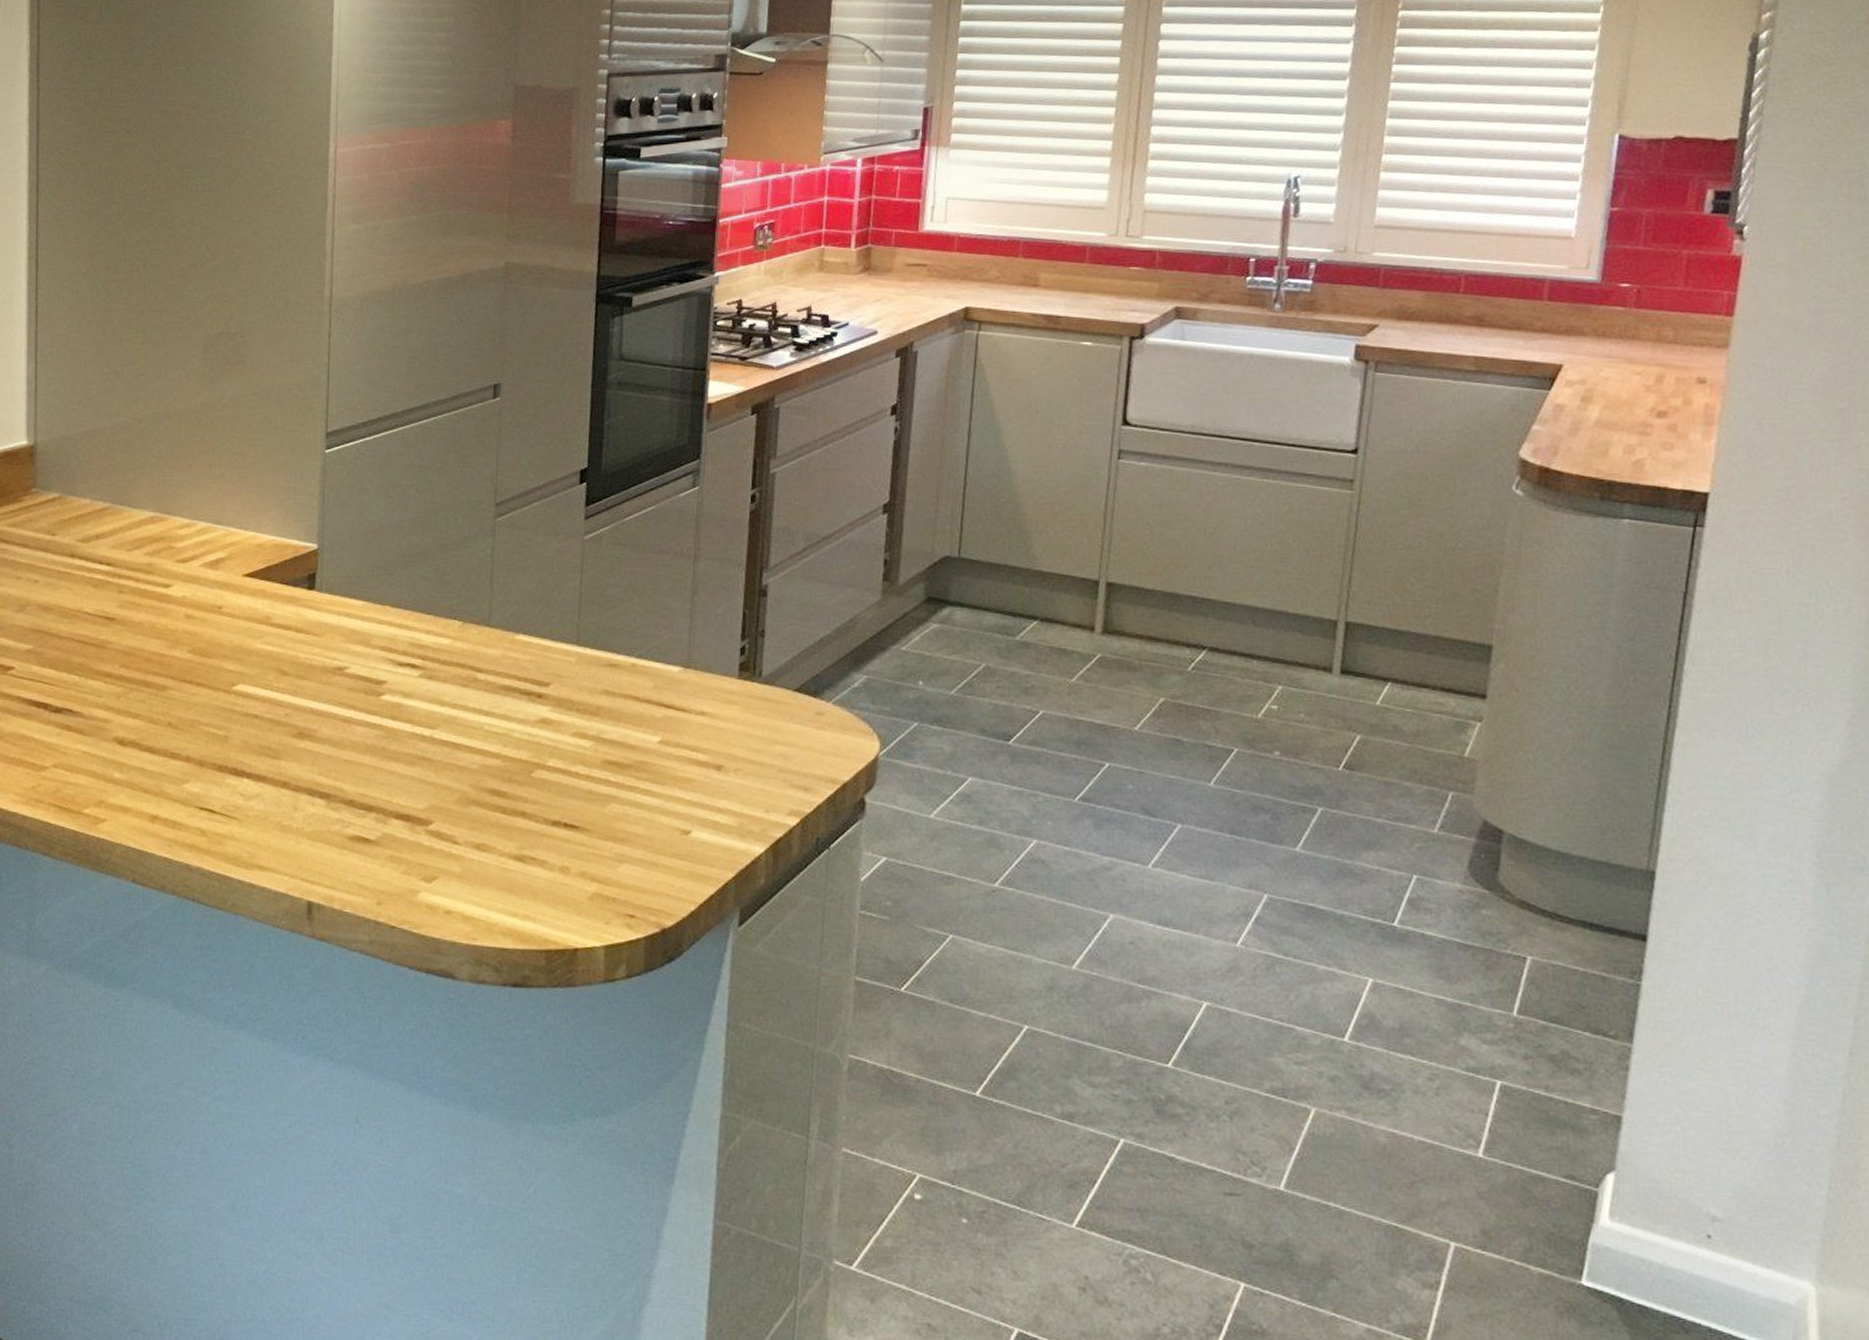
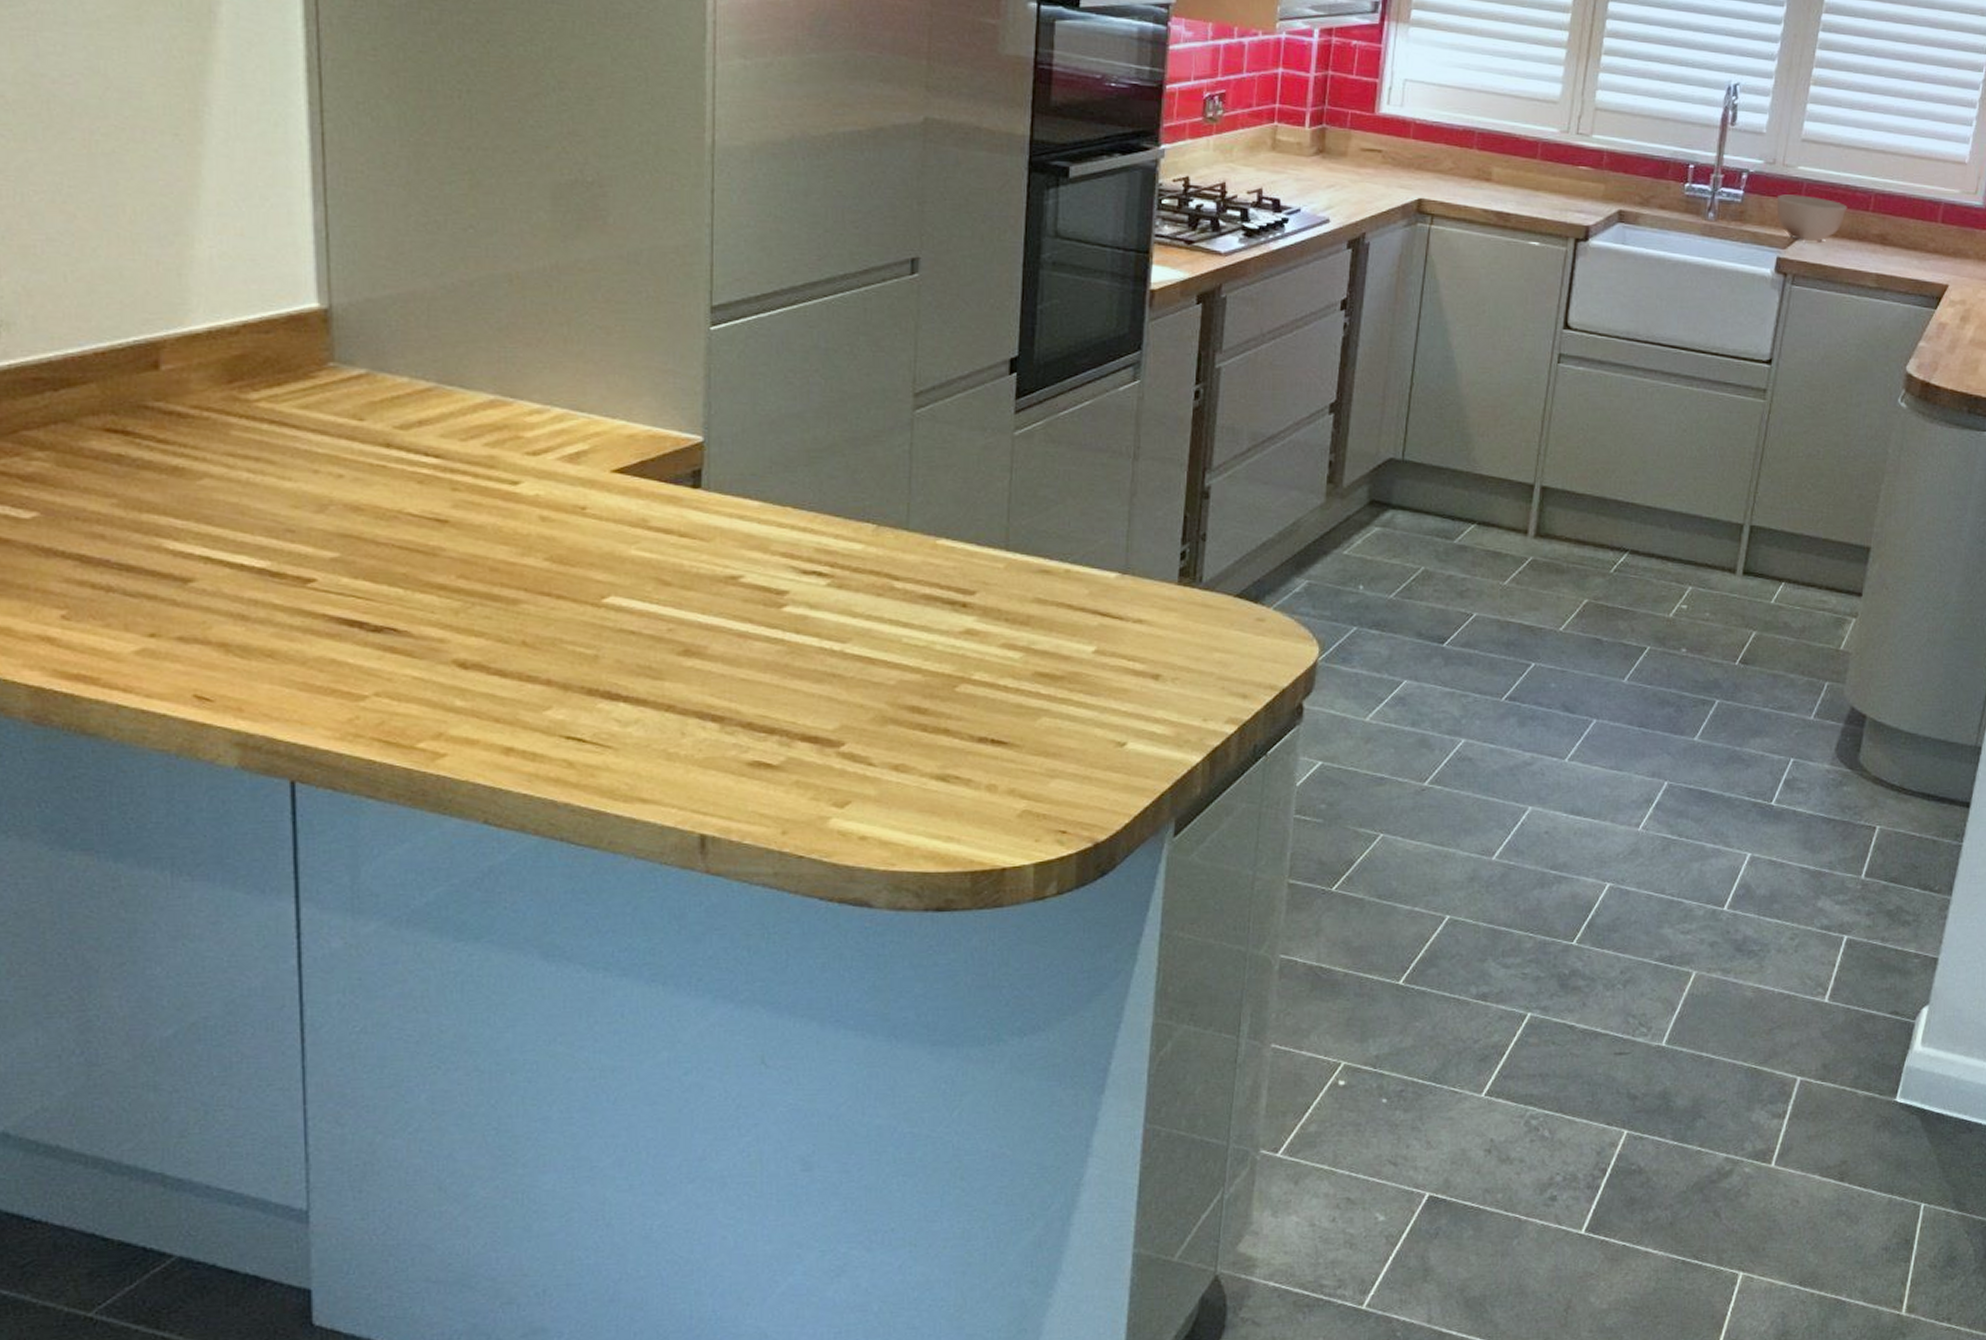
bowl: none [1350,281,1434,328] -> present [1776,194,1848,242]

